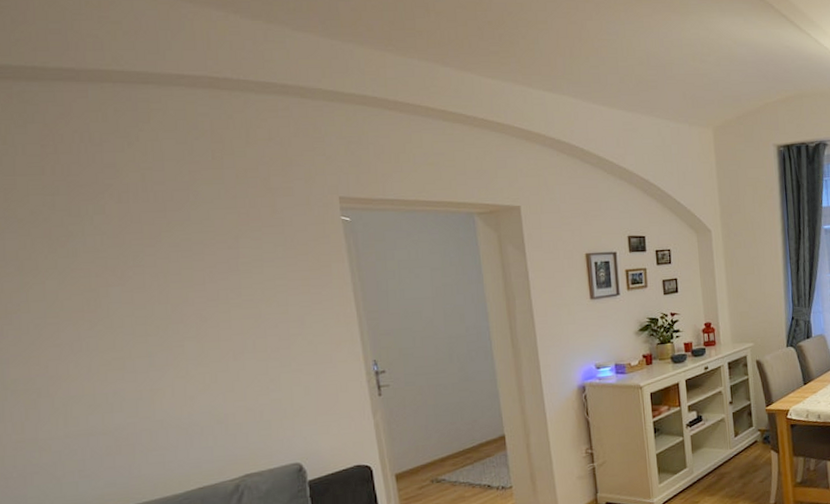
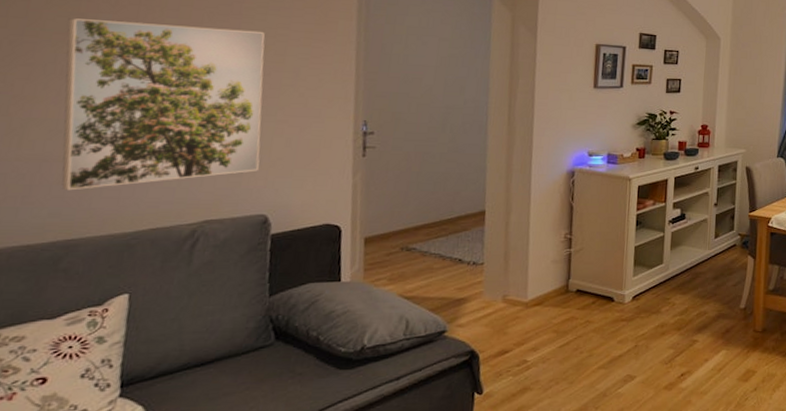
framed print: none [82,284,284,461] -> present [62,18,265,191]

